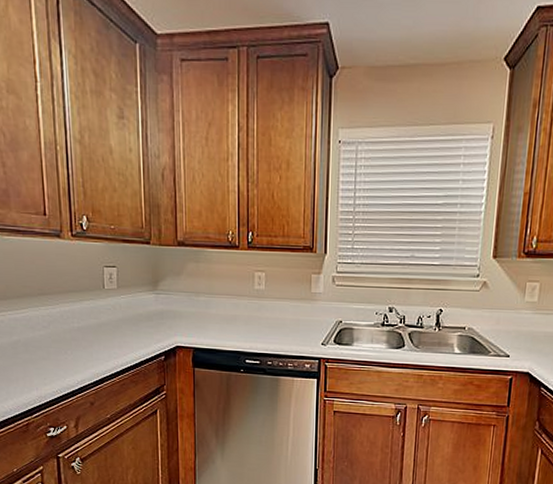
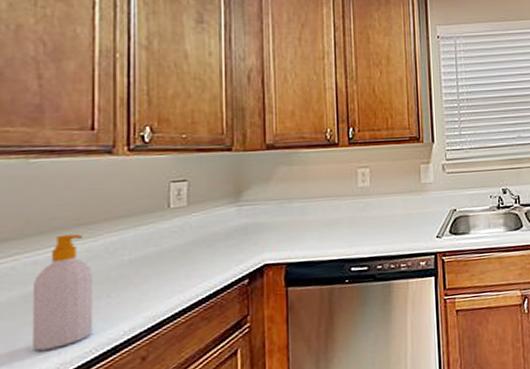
soap bottle: none [15,300,58,385] -> present [31,234,94,351]

